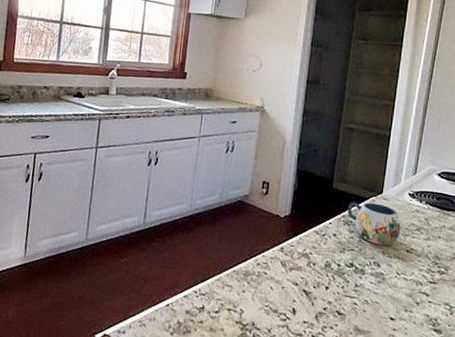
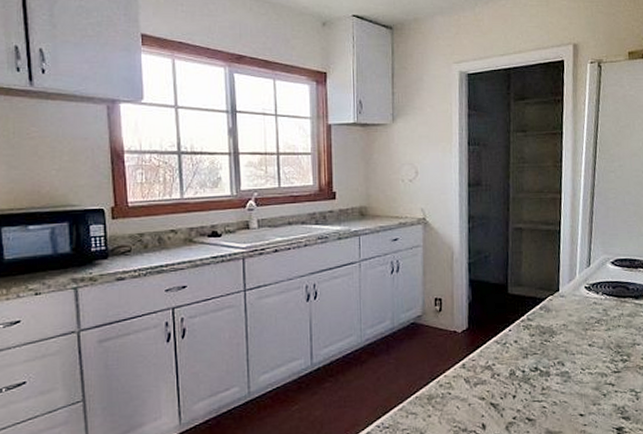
mug: present [348,202,401,246] -> none [526,302,581,344]

